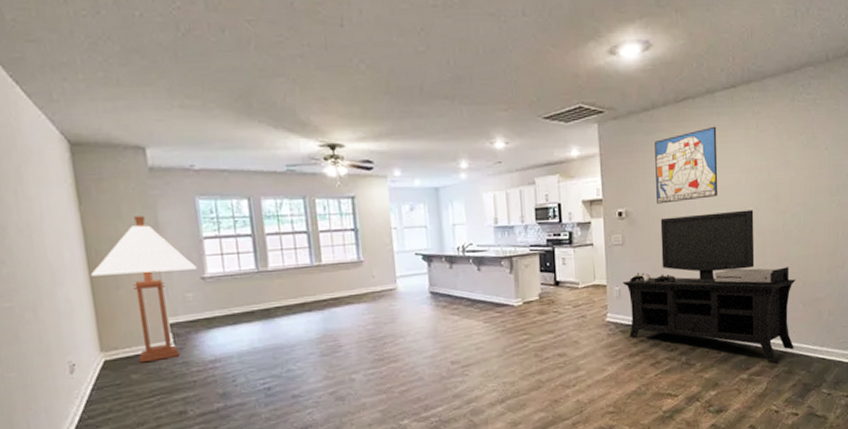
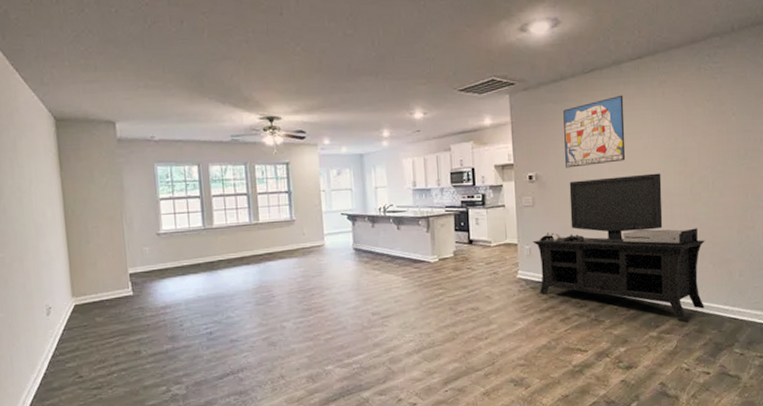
lamp: present [91,215,198,363] -> none [67,180,154,308]

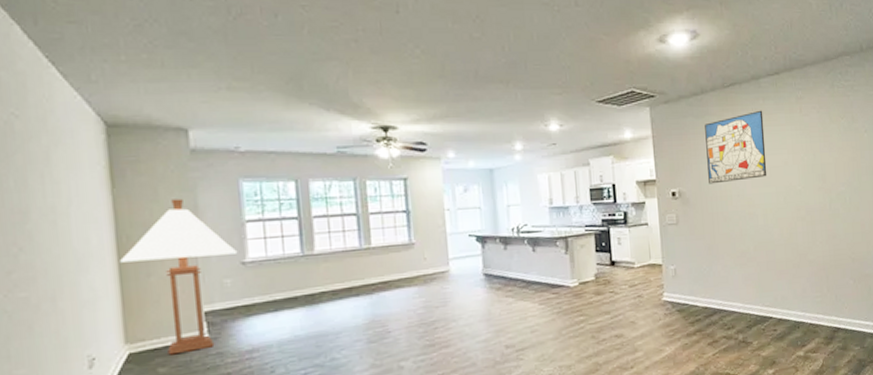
lamp: none [67,180,154,308] -> present [120,198,238,355]
media console: present [532,173,705,319] -> none [677,189,847,337]

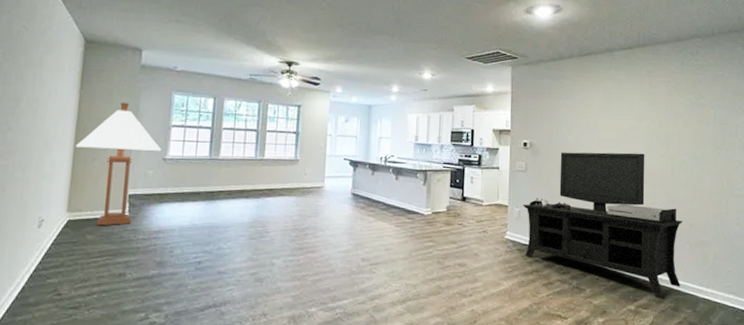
media console: none [677,189,847,337] -> present [522,152,683,295]
wall art: present [705,110,767,184] -> none [558,79,614,140]

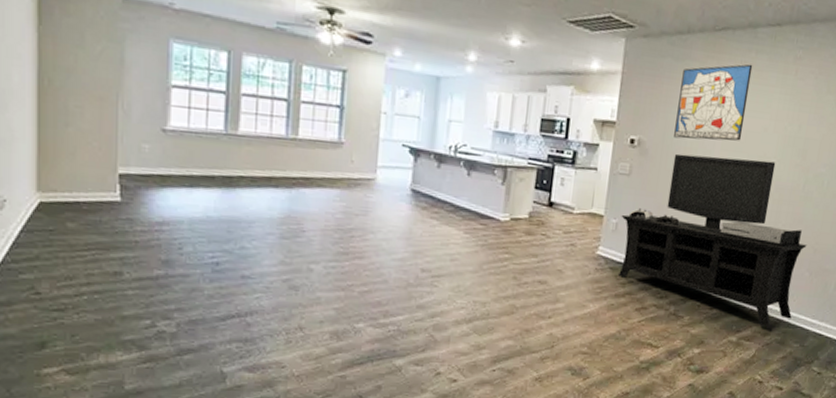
lamp: present [76,102,162,226] -> none [40,48,160,212]
wall art: none [558,79,614,140] -> present [674,64,753,141]

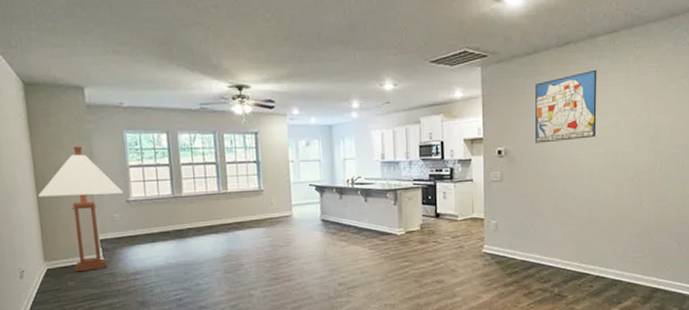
lamp: none [40,48,160,212] -> present [38,146,124,272]
media console: present [617,153,807,327] -> none [499,150,672,296]

